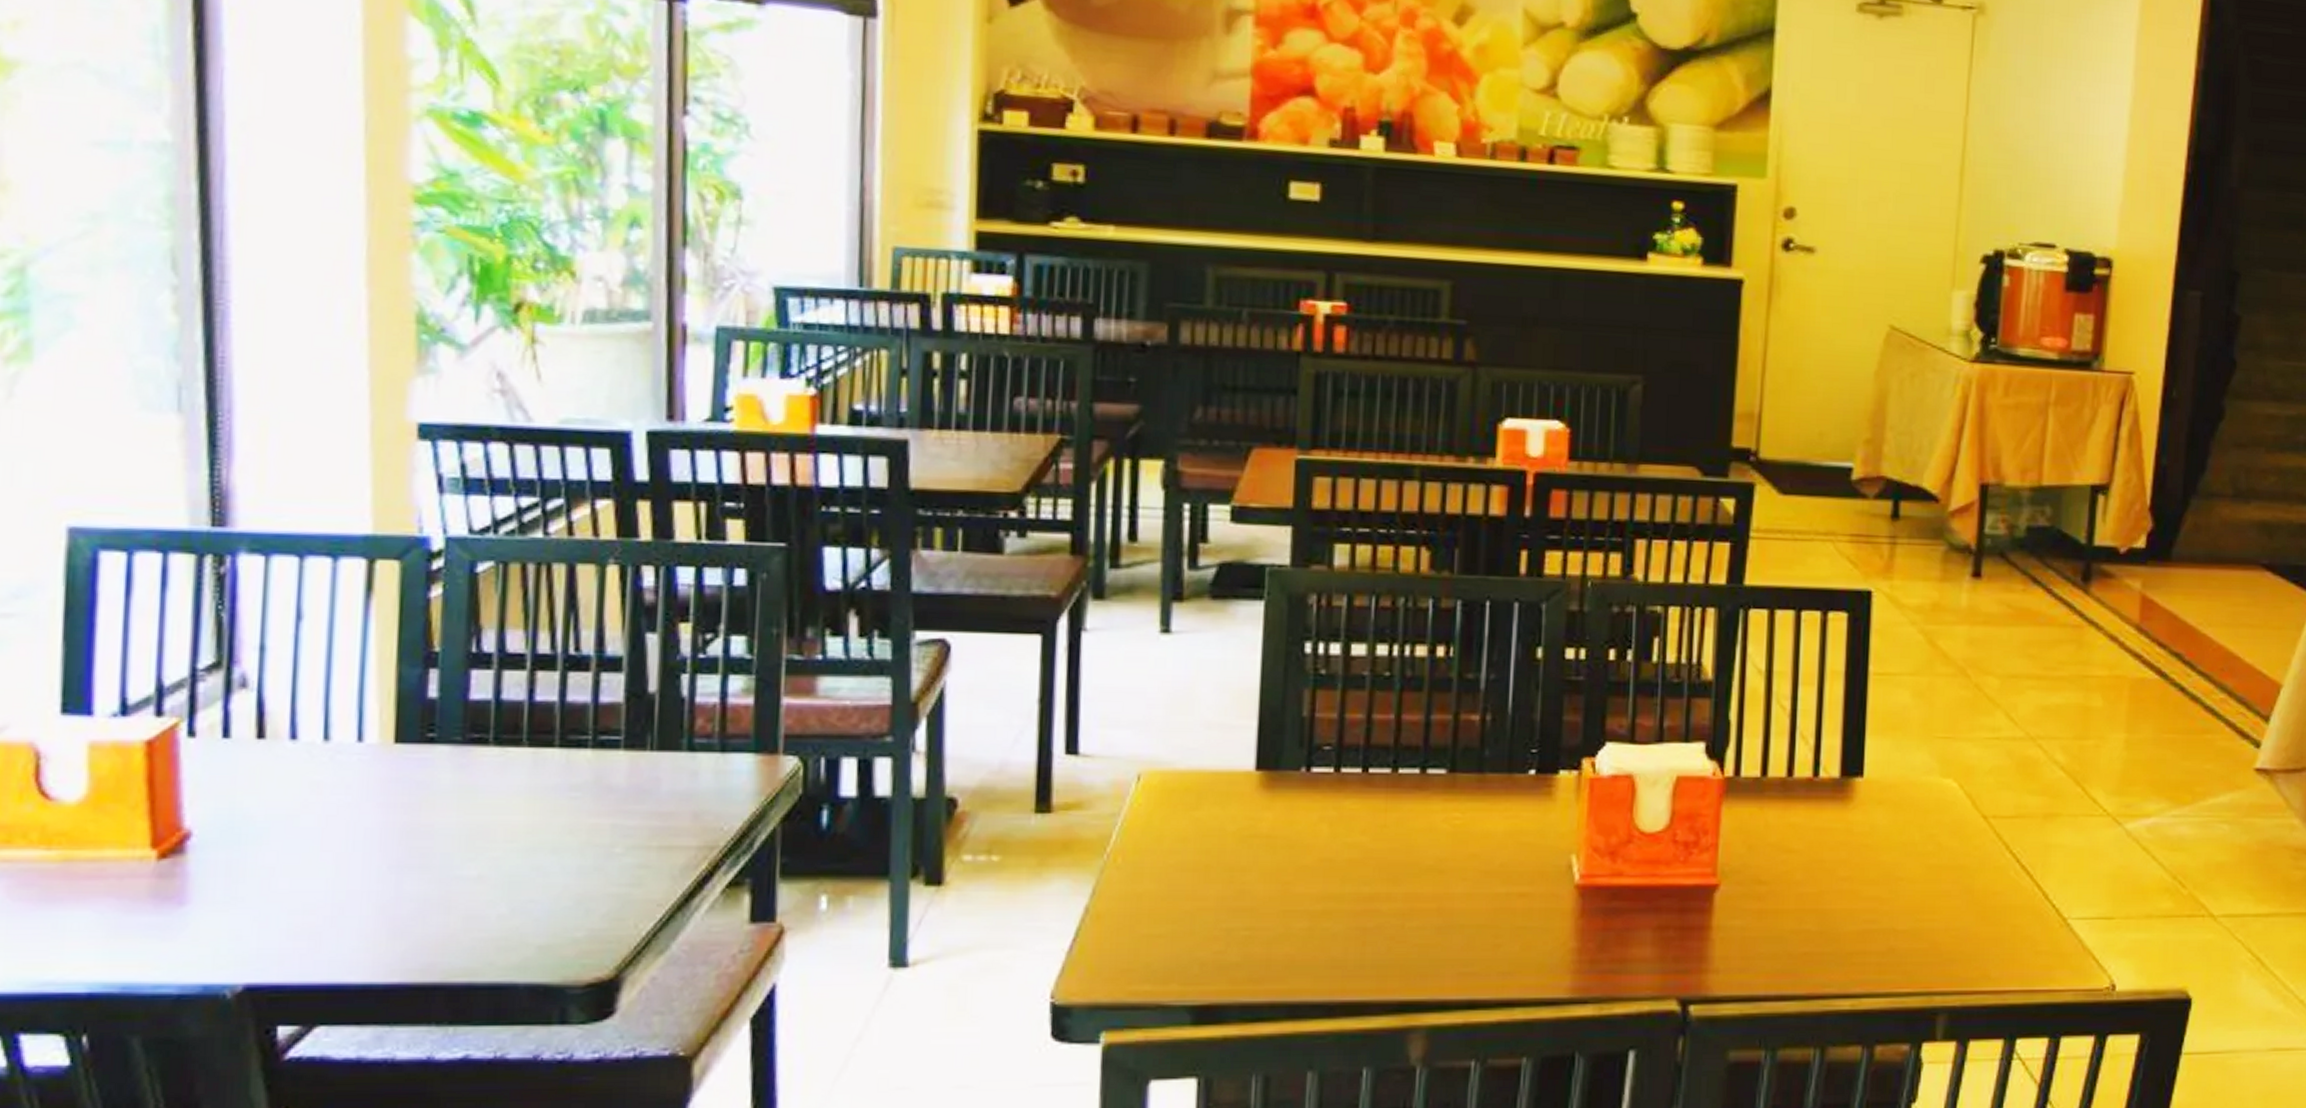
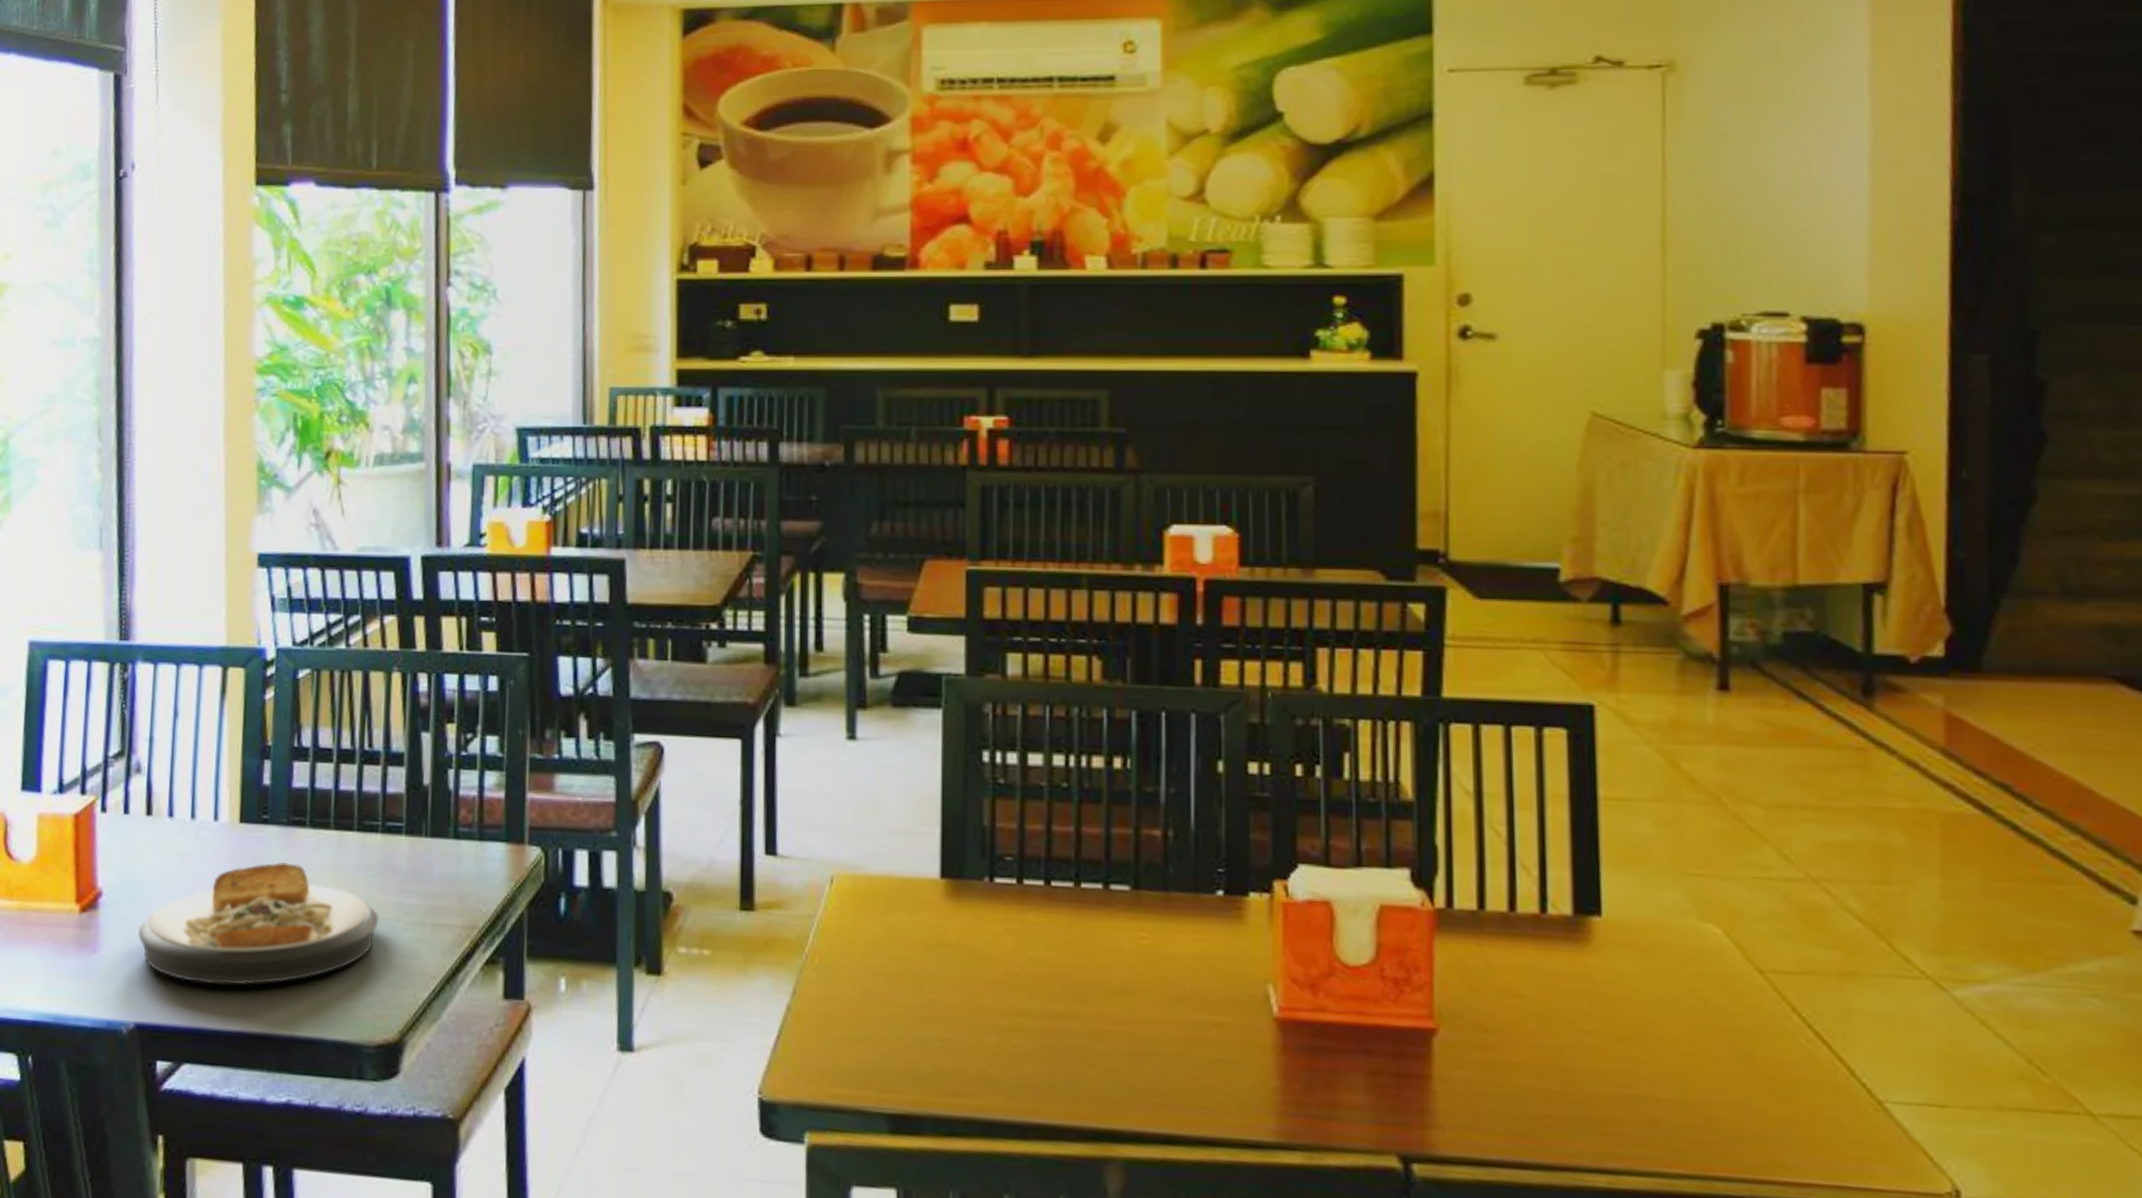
plate: none [246,787,589,933] -> present [137,862,379,986]

